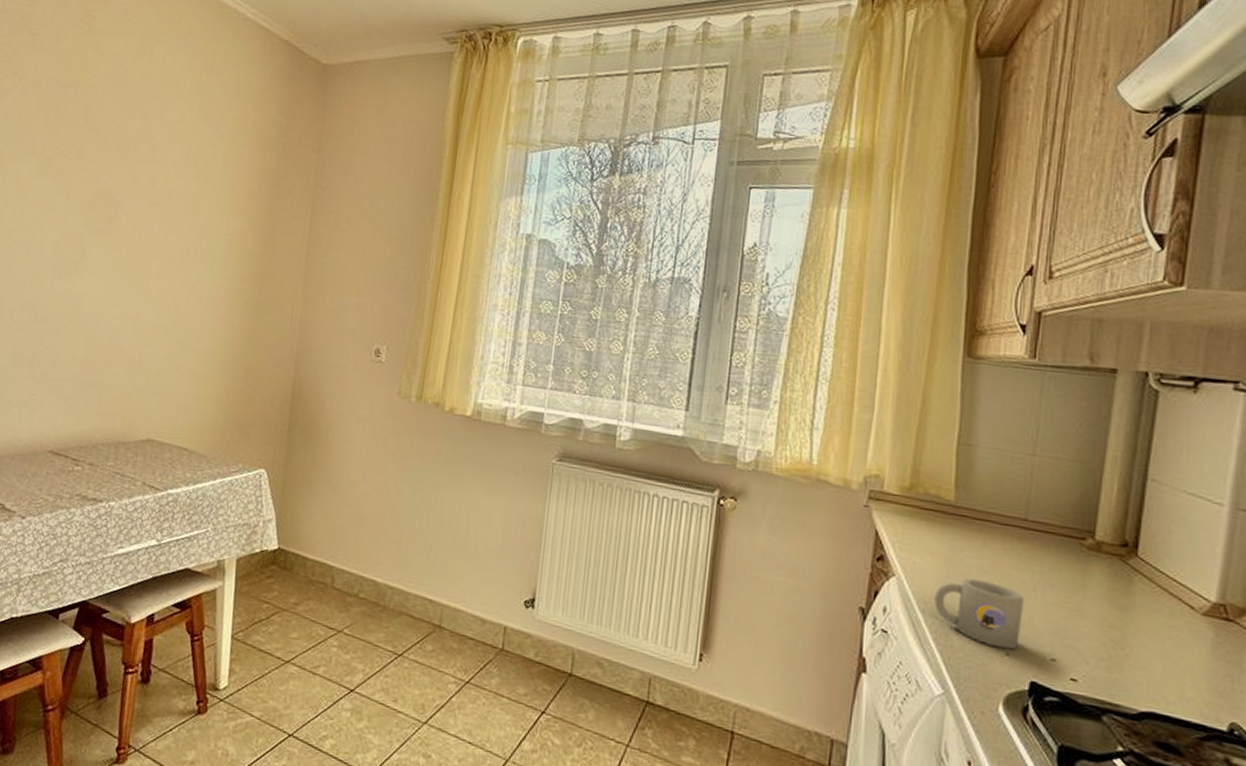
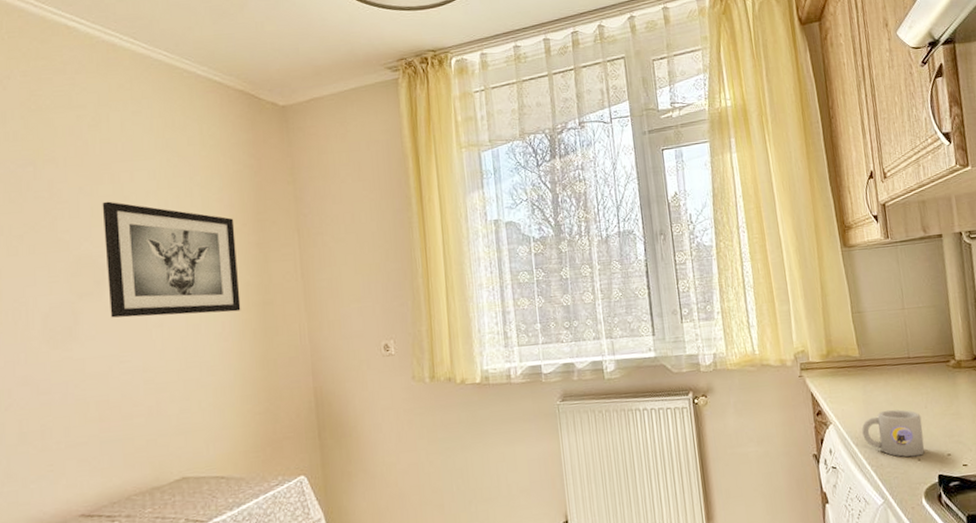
wall art: none [114,137,251,279] -> present [102,201,241,318]

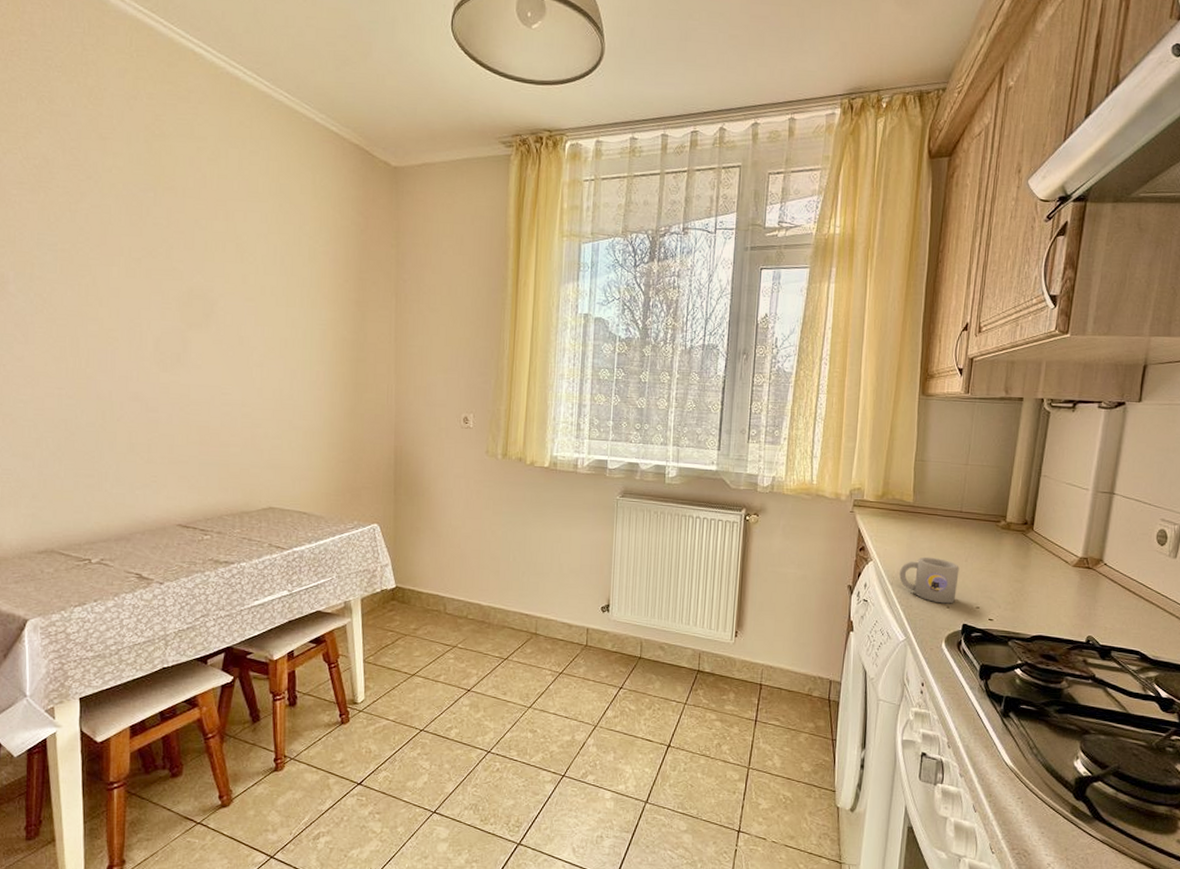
wall art: present [102,201,241,318] -> none [215,238,337,364]

